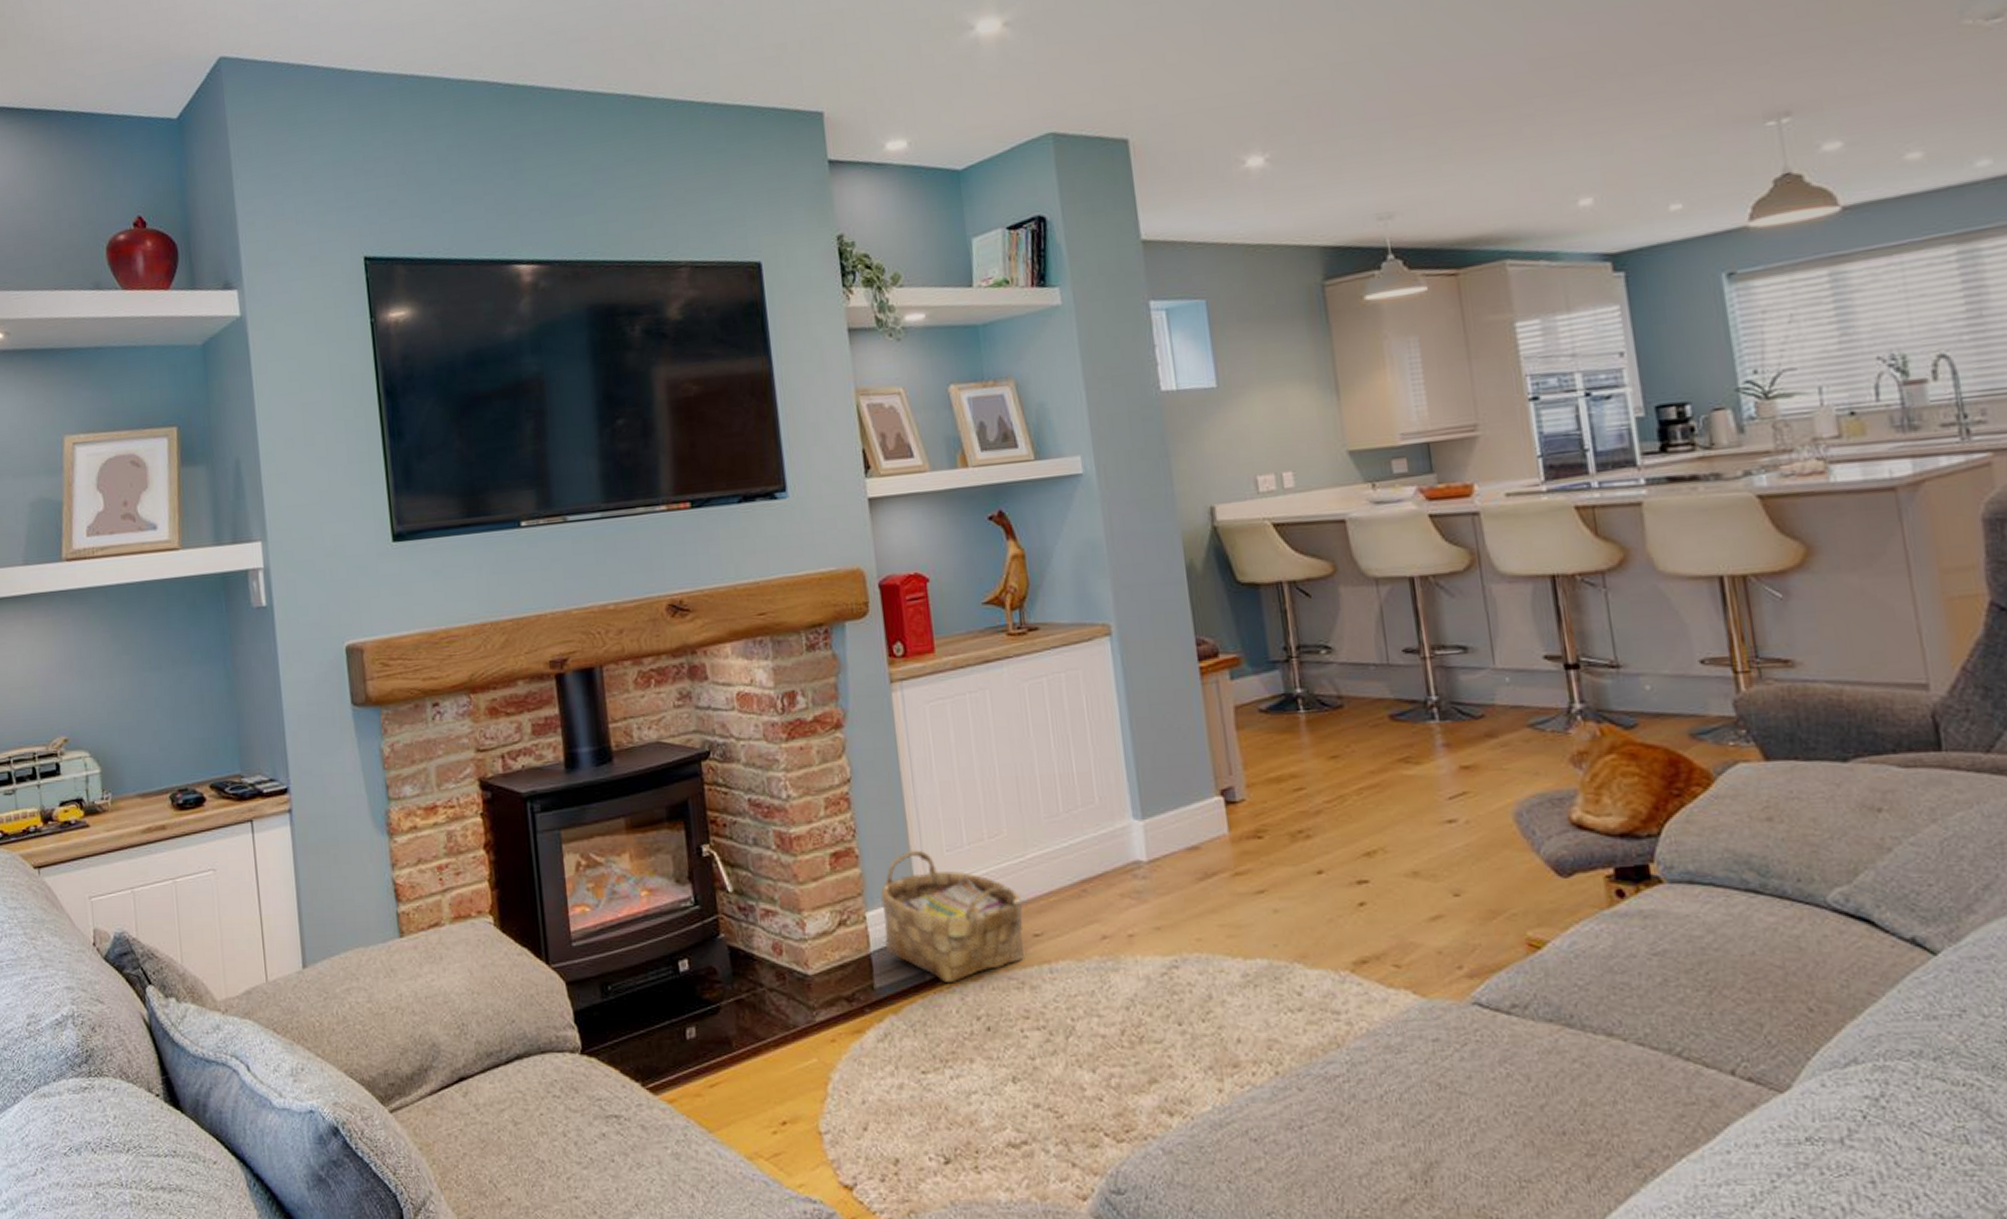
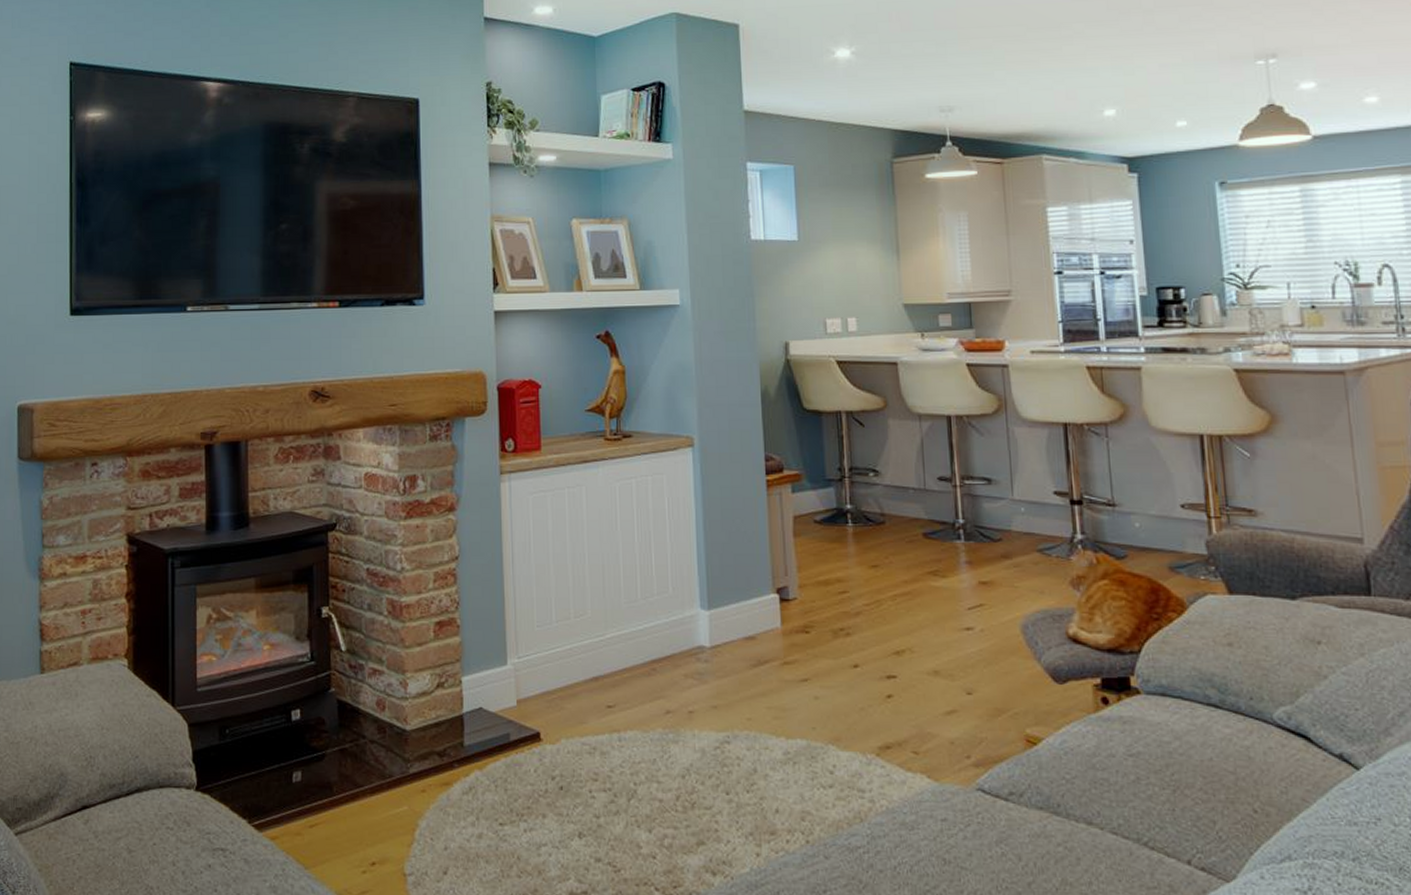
woven basket: present [880,850,1024,984] -> none [476,624,600,745]

